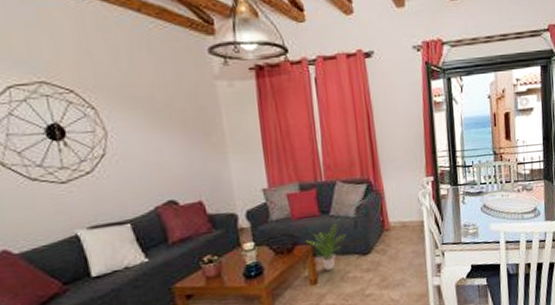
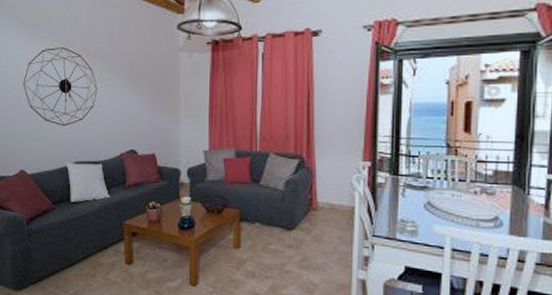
potted plant: present [305,222,346,271] -> none [234,192,273,238]

